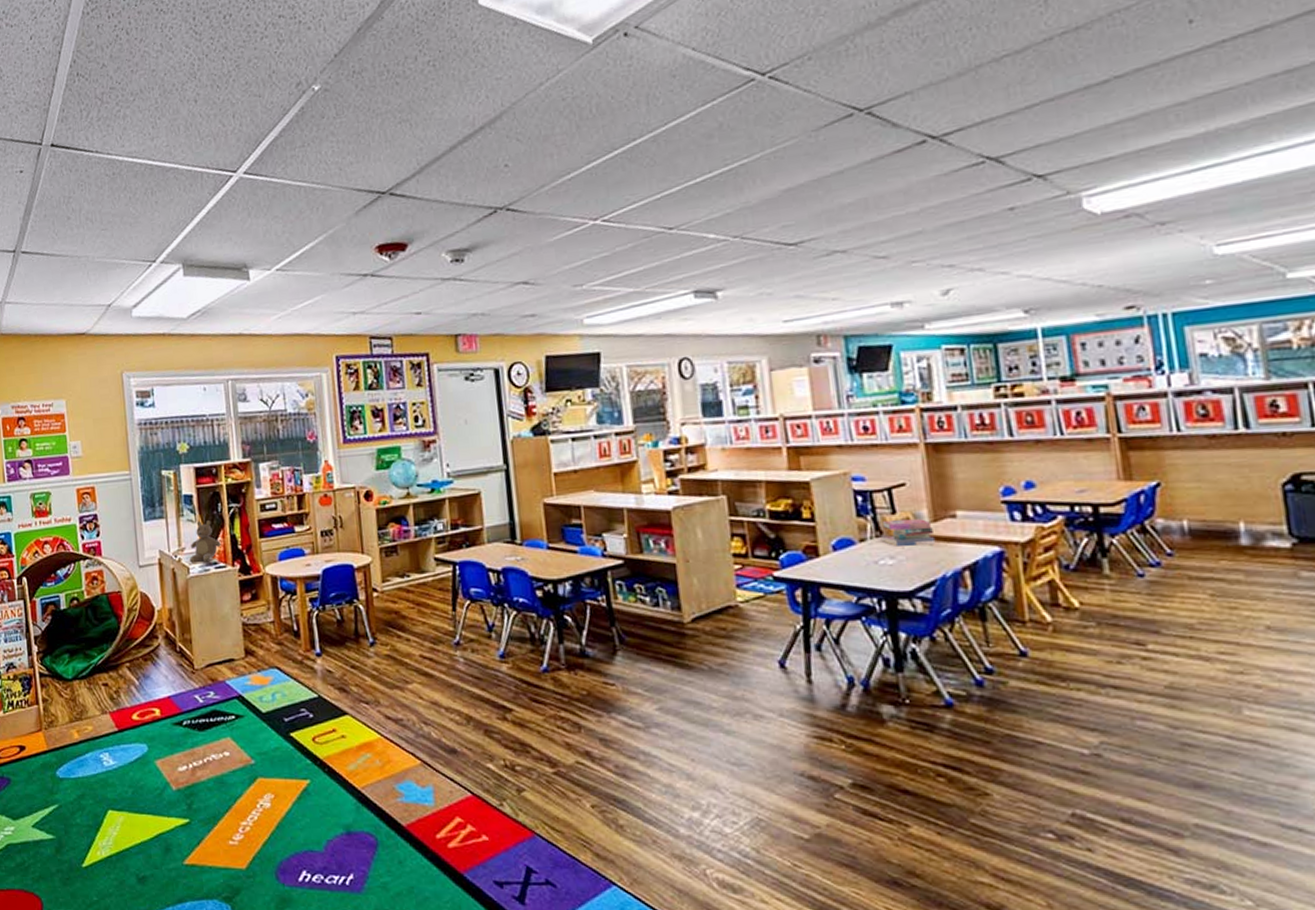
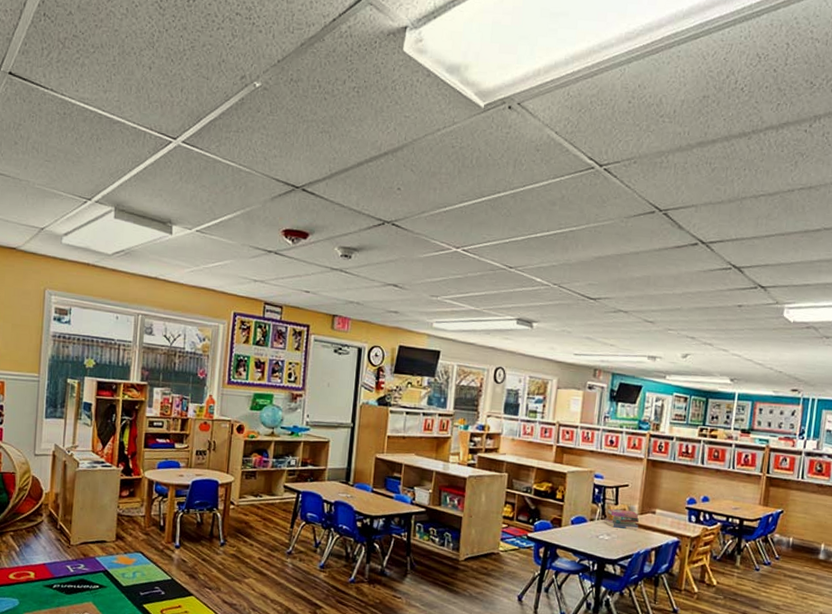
teddy bear: present [190,520,221,563] -> none [81,426,110,461]

